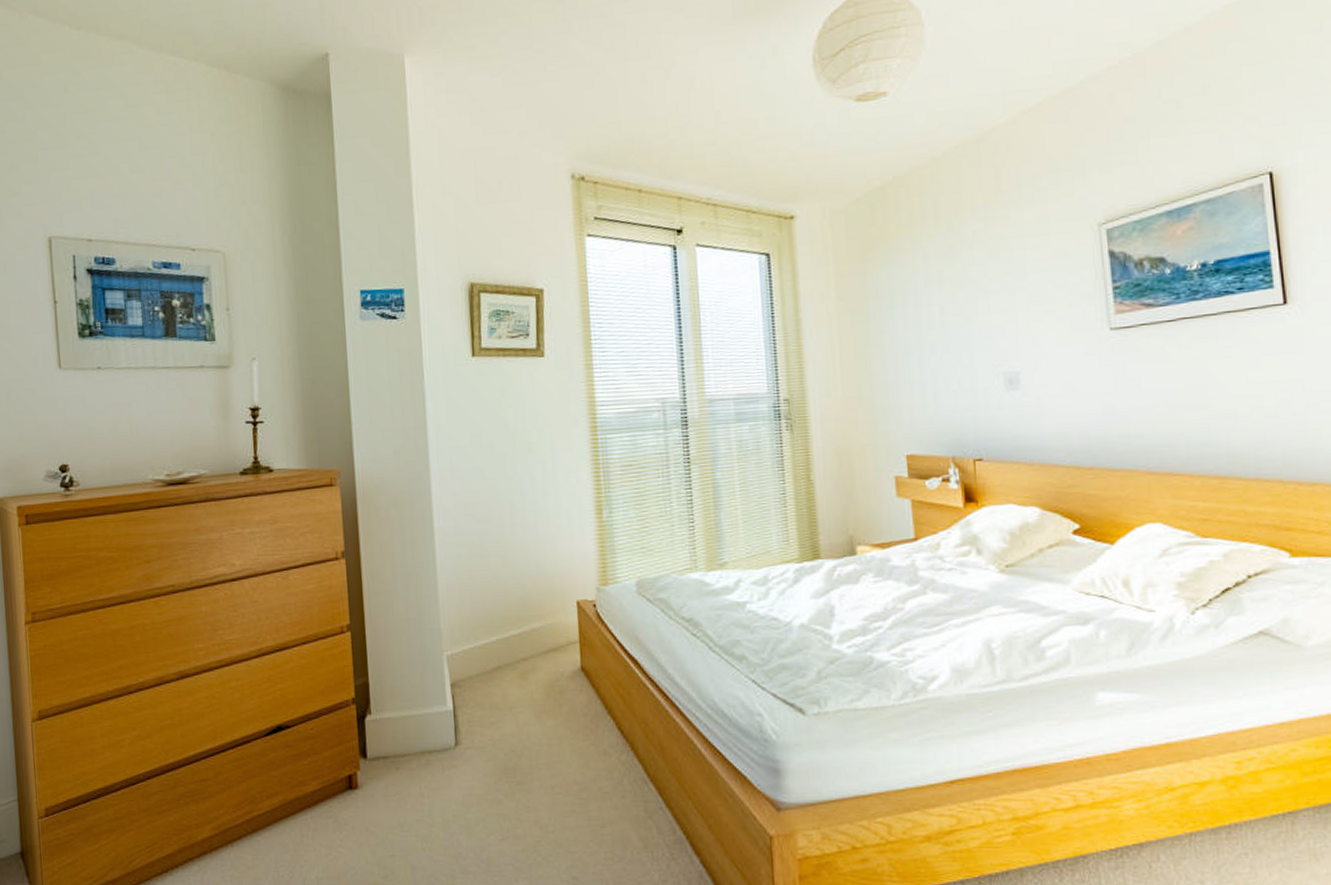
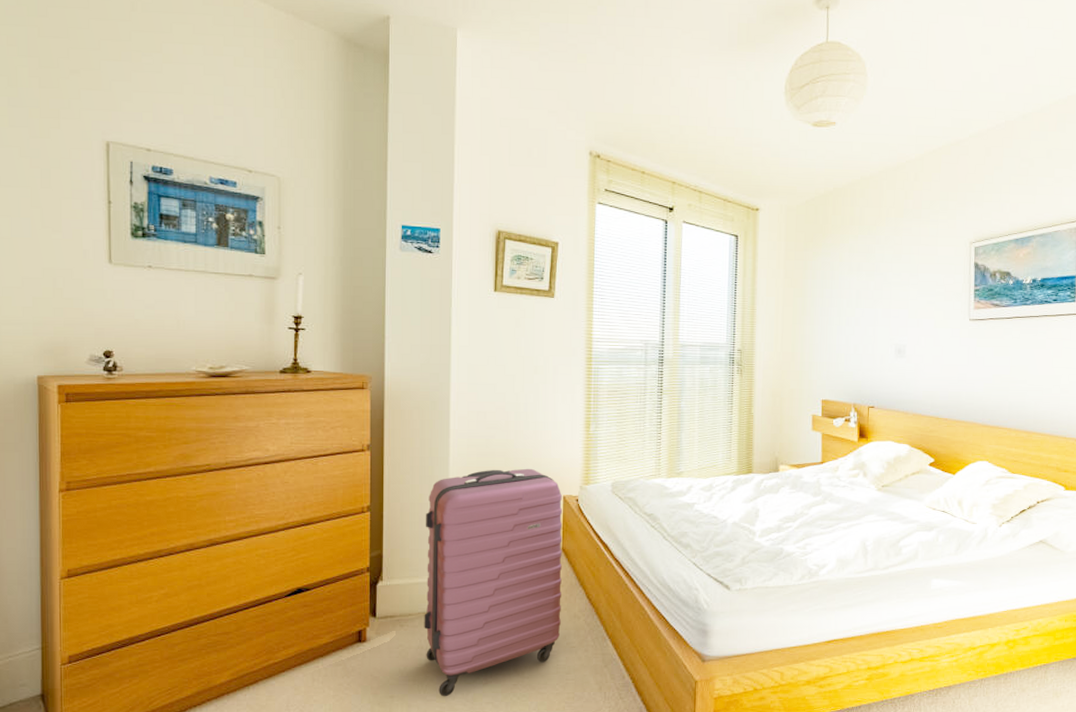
suitcase: none [414,568,588,857] -> present [424,468,563,697]

